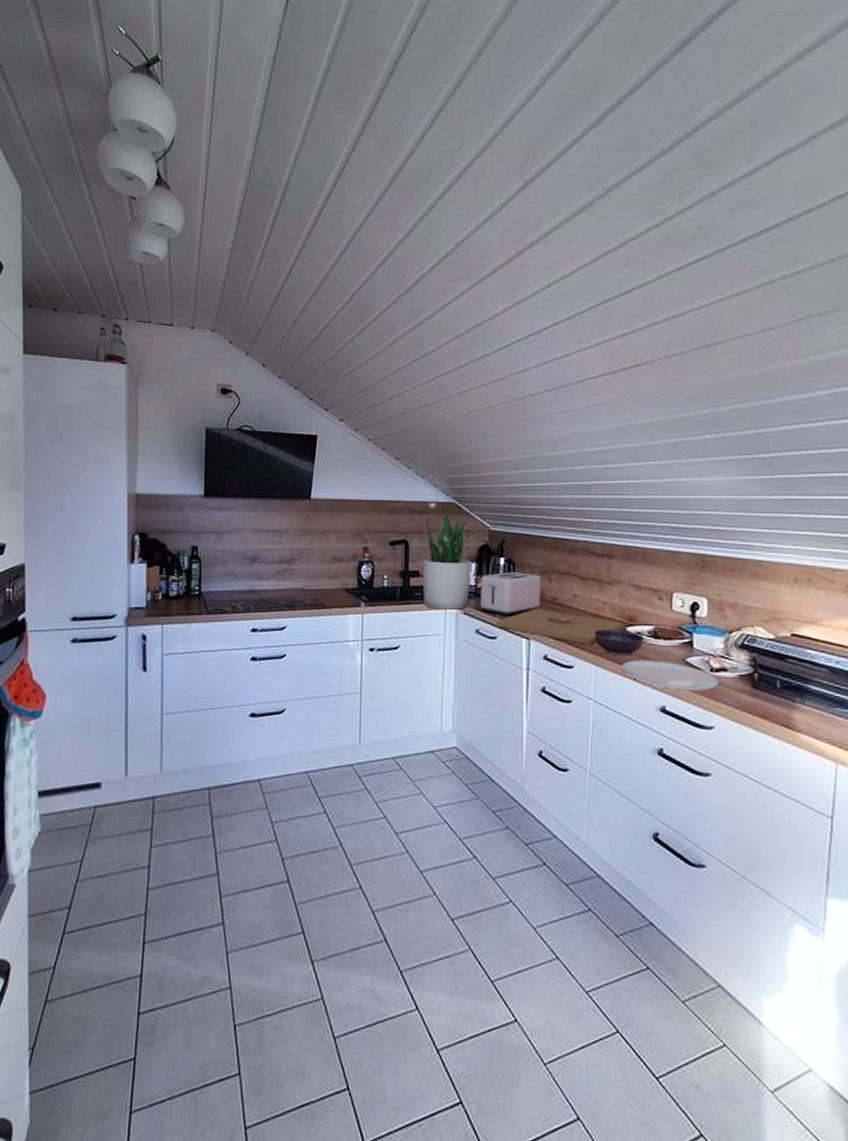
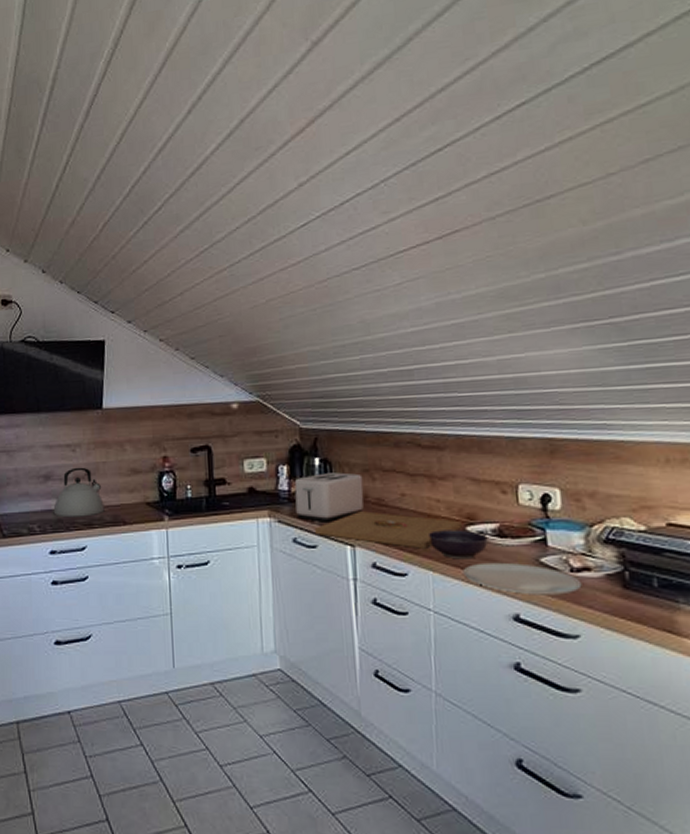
kettle: none [257,552,306,599] -> present [53,467,105,518]
planter: present [422,514,471,610] -> none [225,414,283,519]

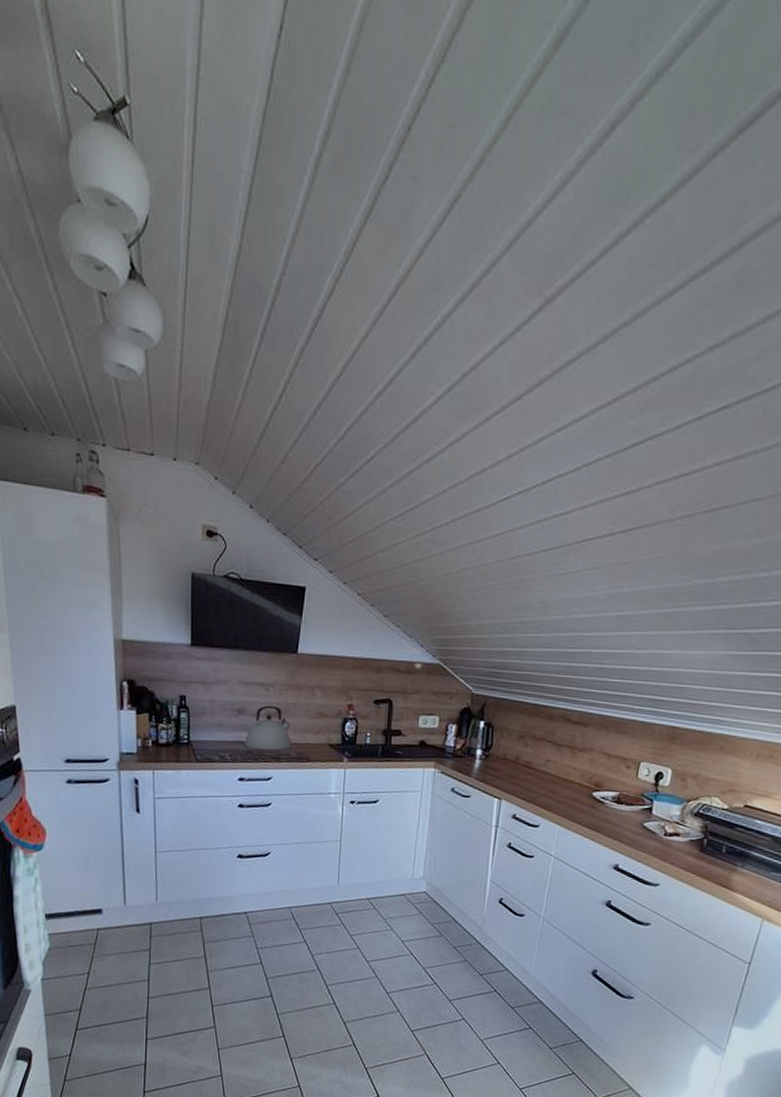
toaster: present [294,472,364,522] -> none [457,735,518,777]
platter: present [315,511,464,549] -> none [471,771,591,807]
bowl: present [427,529,489,560] -> none [561,792,608,819]
plate: present [462,562,582,596] -> none [582,822,671,853]

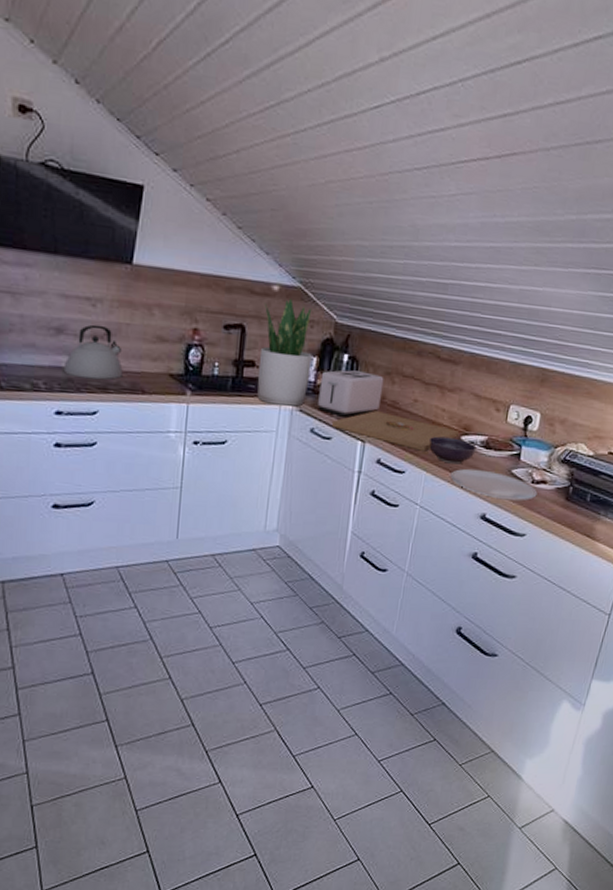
planter: none [403,675,452,769] -> present [257,299,312,407]
toaster: none [457,735,518,777] -> present [317,370,384,417]
platter: none [471,771,591,807] -> present [332,411,460,452]
bowl: none [561,792,608,819] -> present [428,436,477,465]
plate: none [582,822,671,853] -> present [450,468,538,501]

